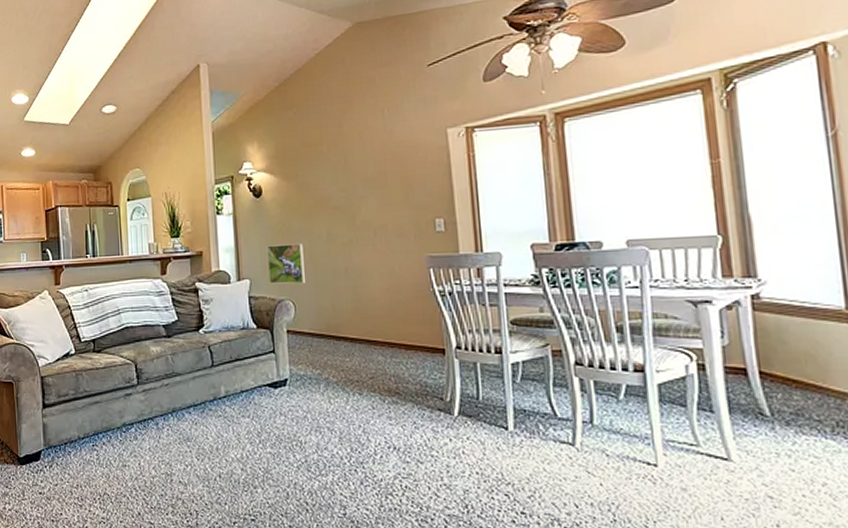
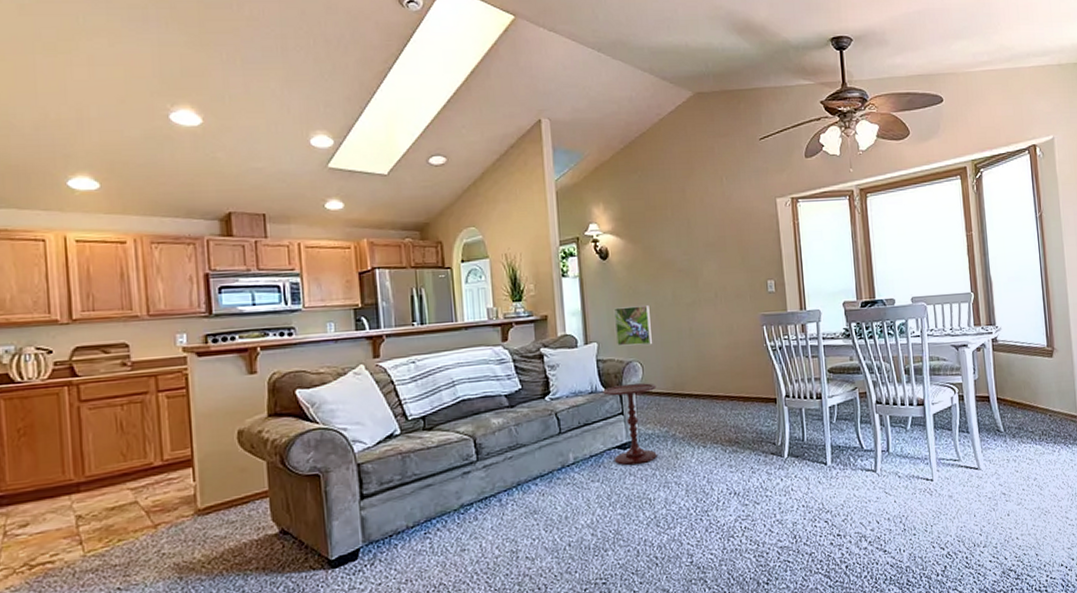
side table: none [254,323,309,404] -> present [603,383,657,465]

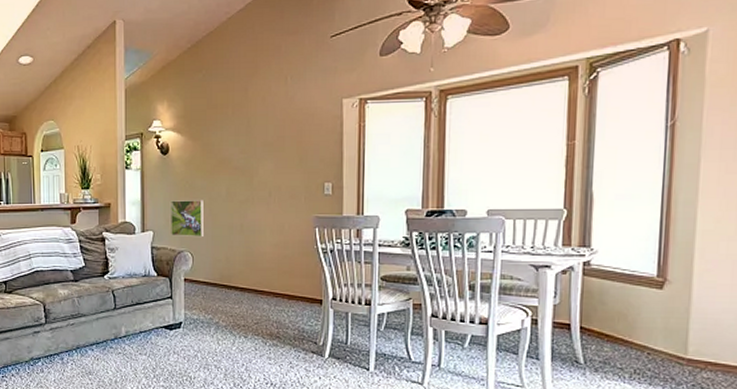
side table: present [603,383,657,465] -> none [155,272,204,344]

